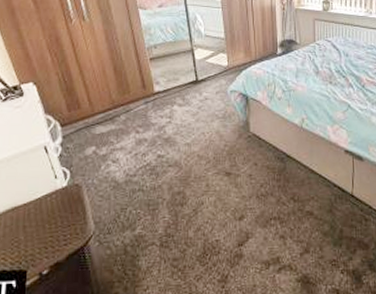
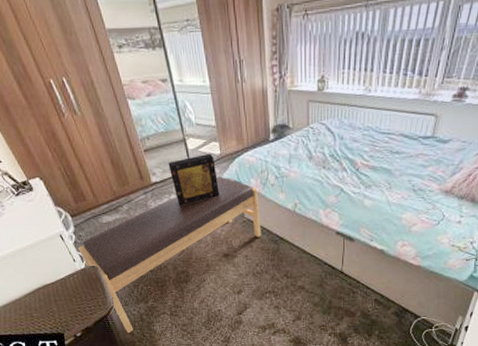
bench: none [63,88,267,271] -> present [78,176,262,334]
decorative box: none [173,64,225,117] -> present [168,153,219,205]

